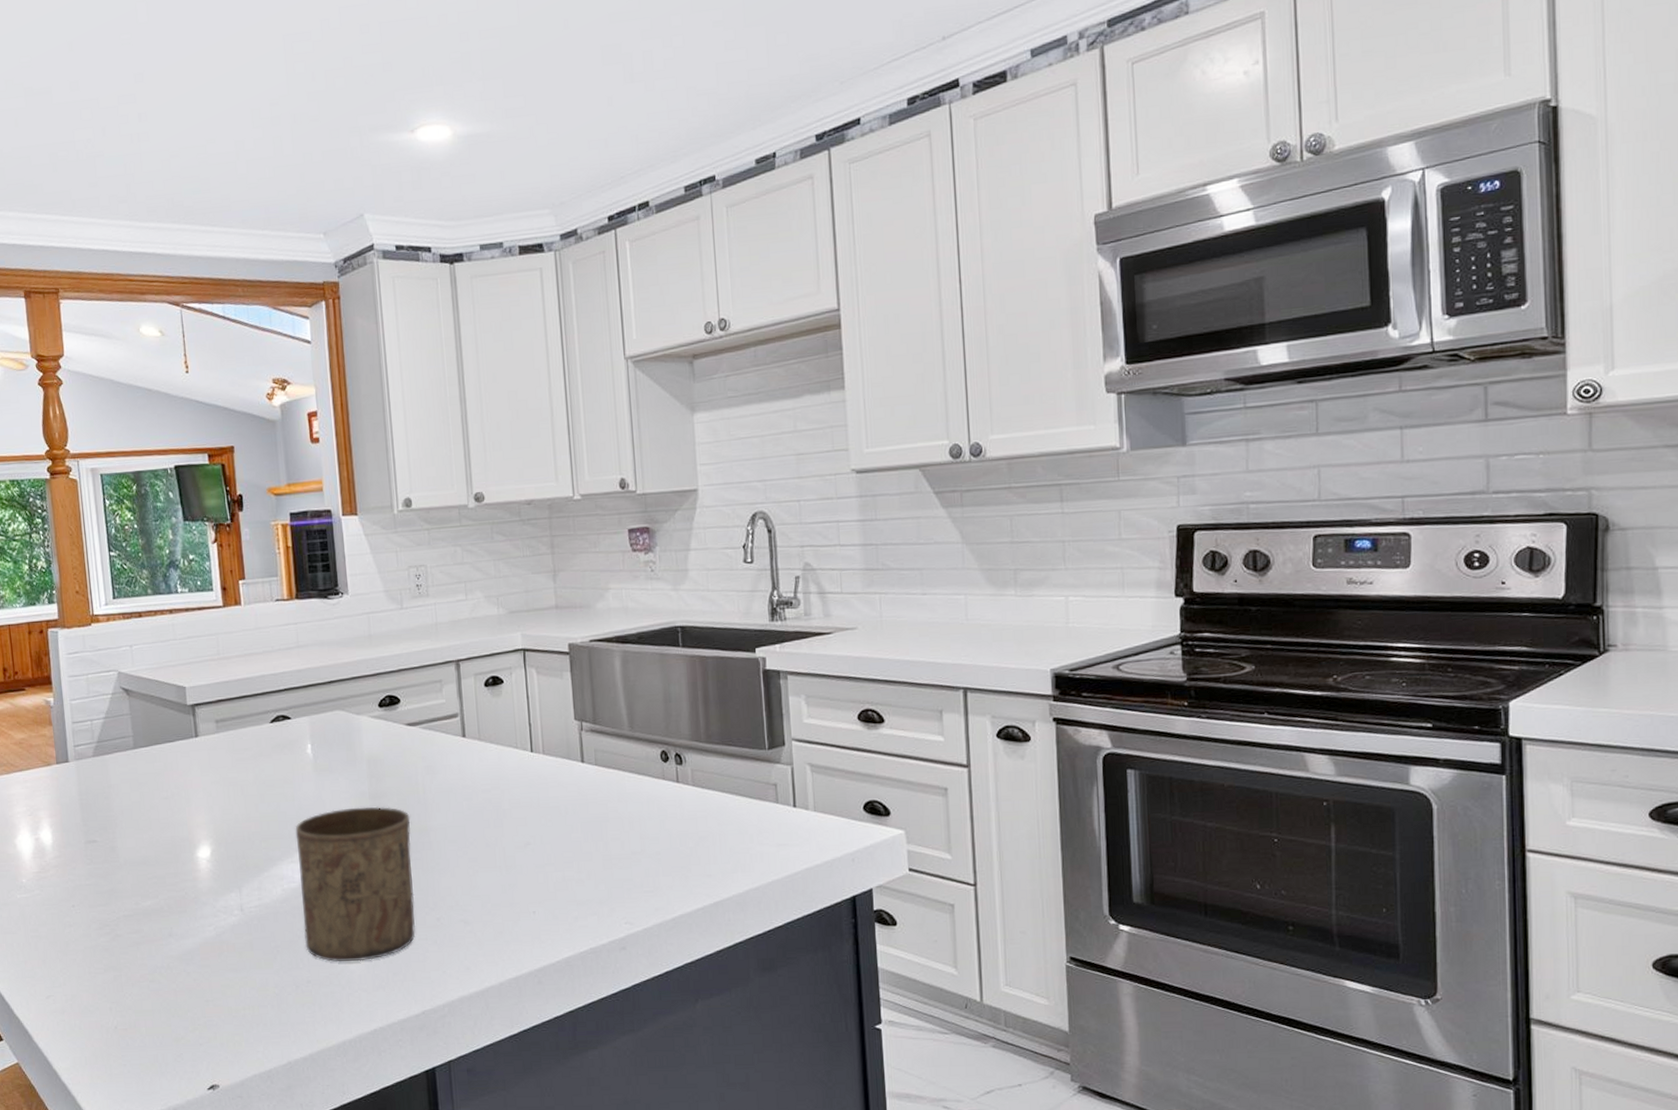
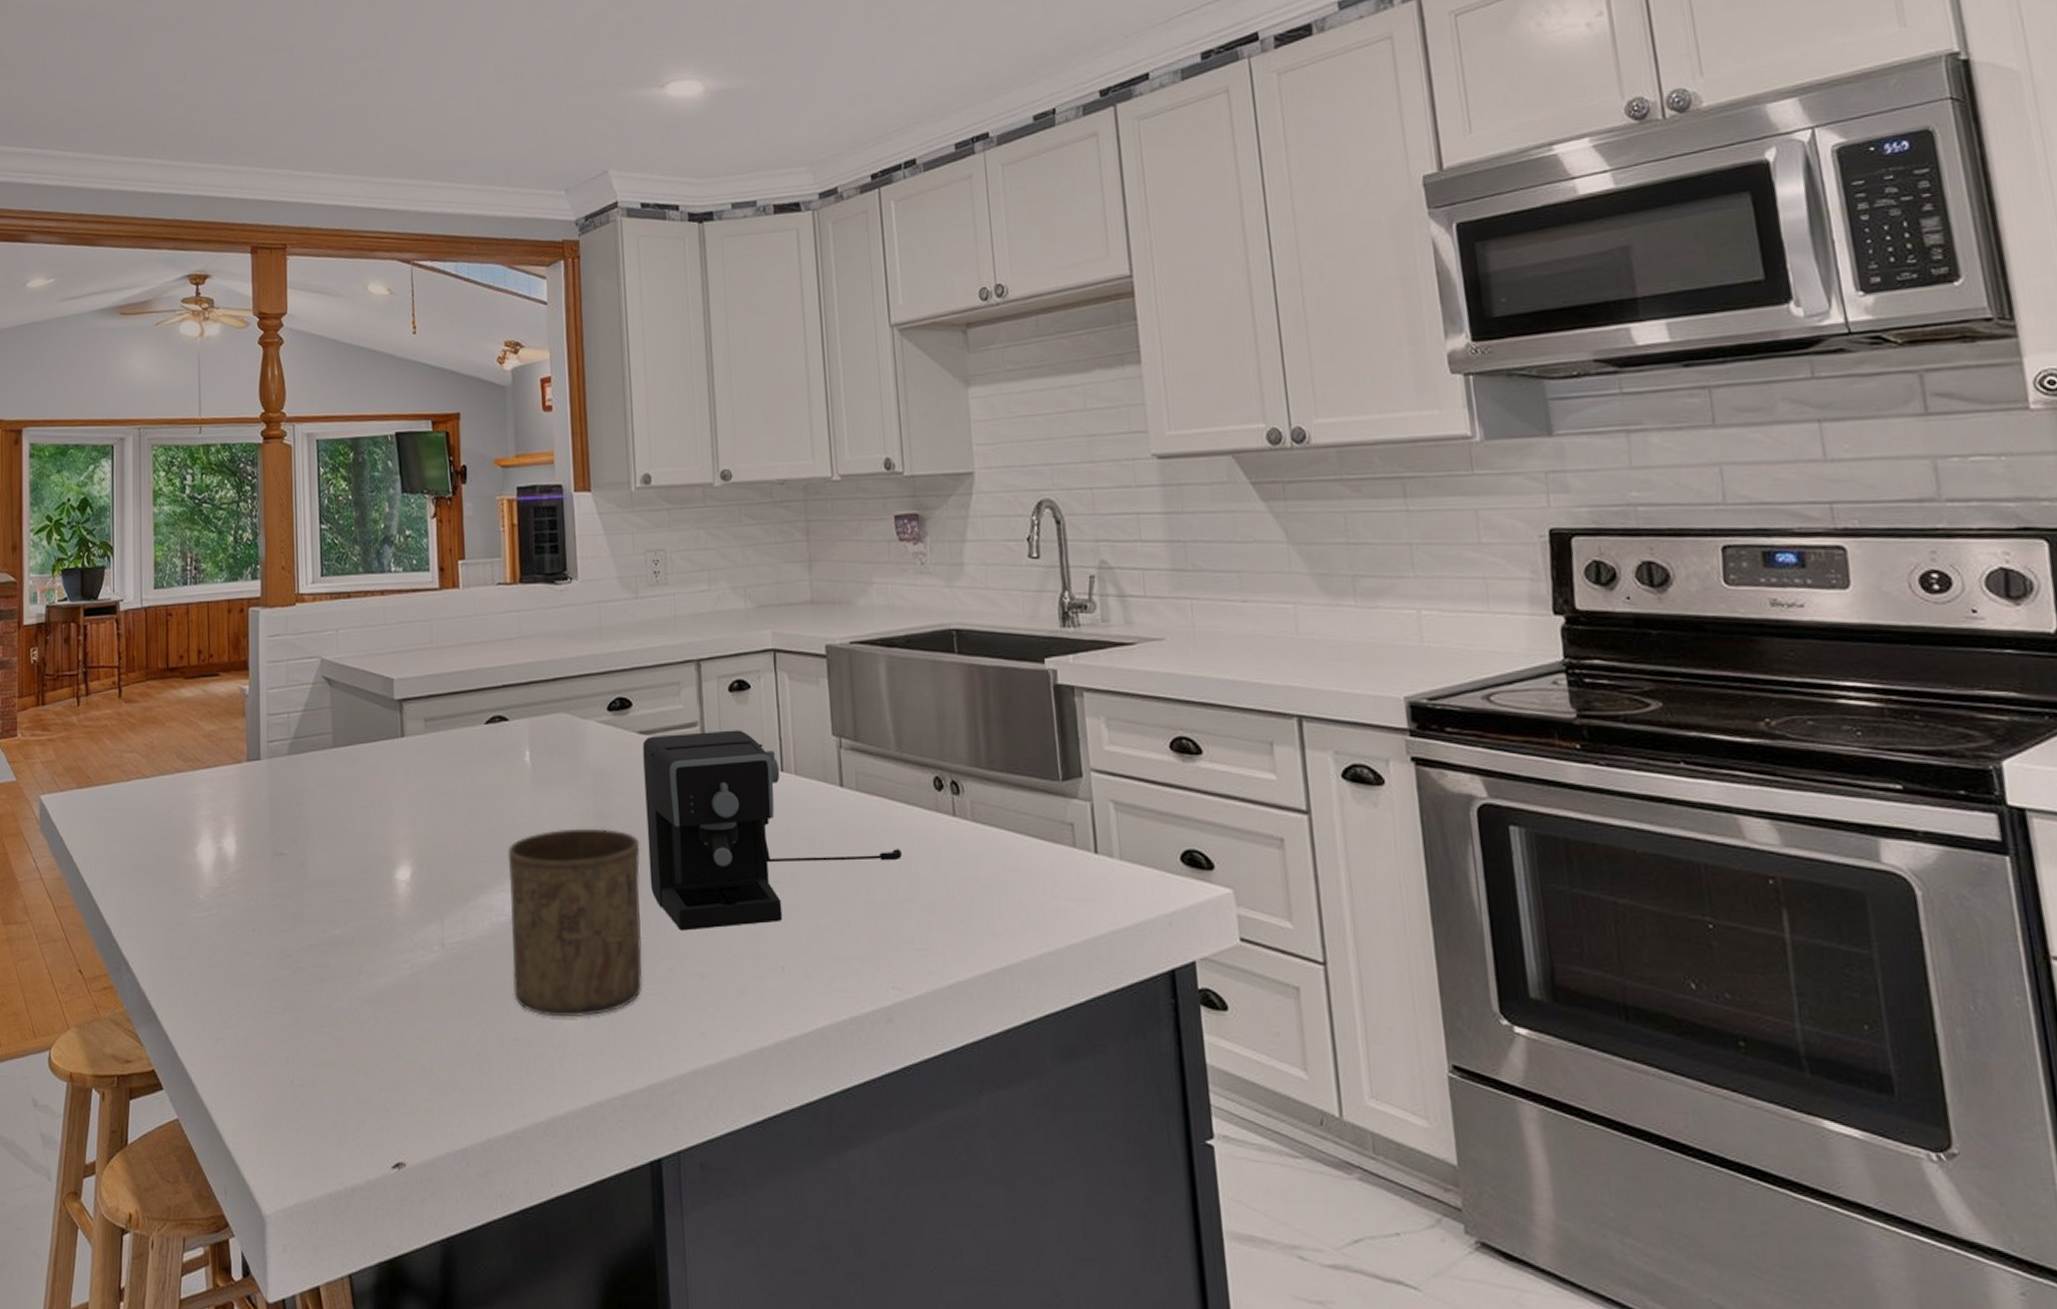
coffee maker: none [410,719,634,887] -> present [642,730,903,931]

